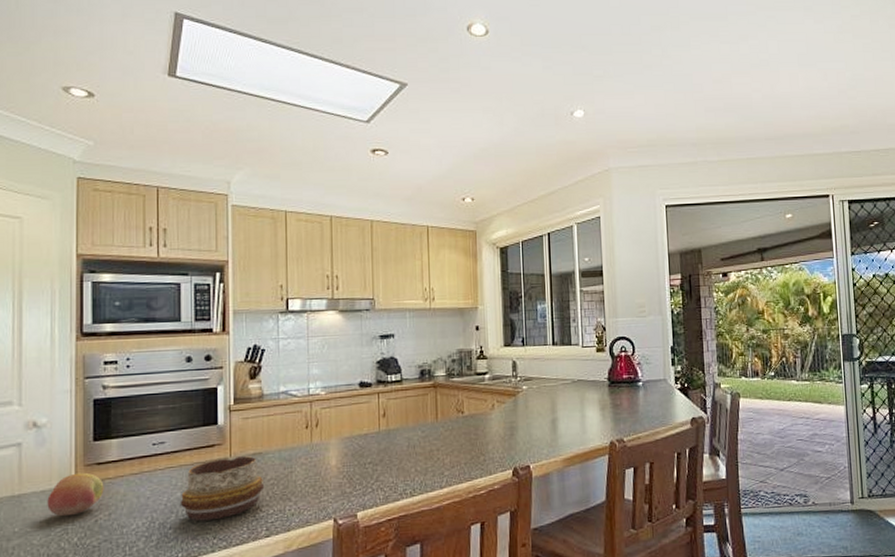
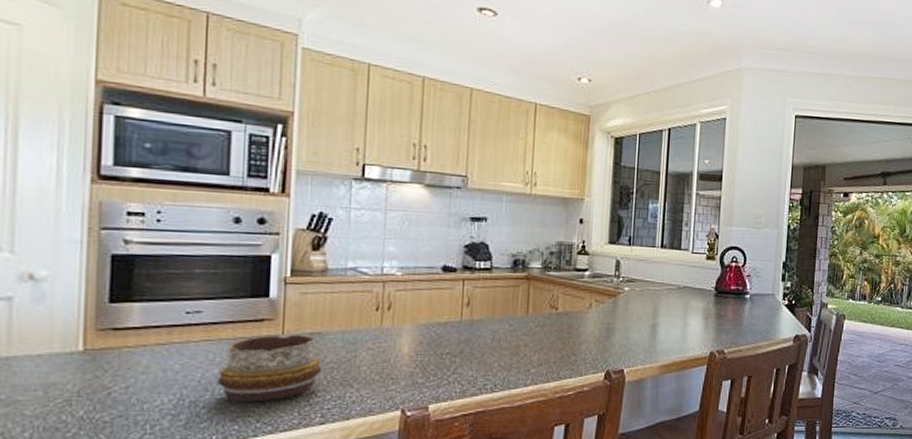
fruit: present [47,472,104,517] -> none [45,337,121,386]

